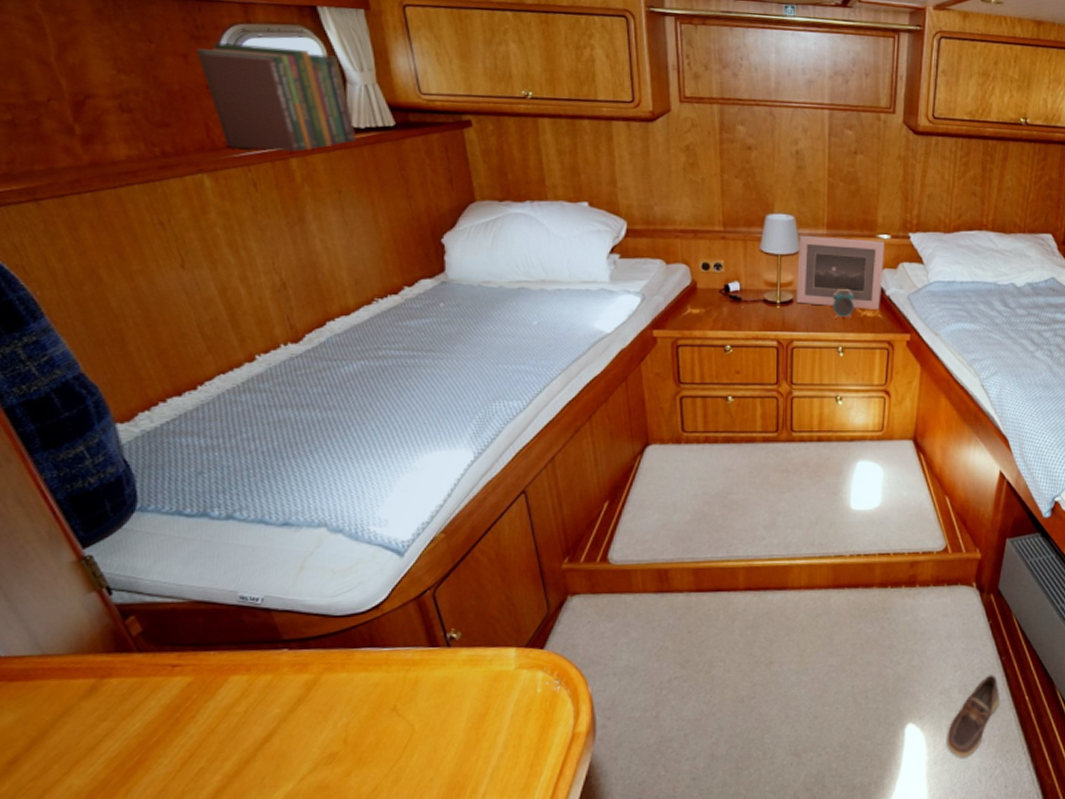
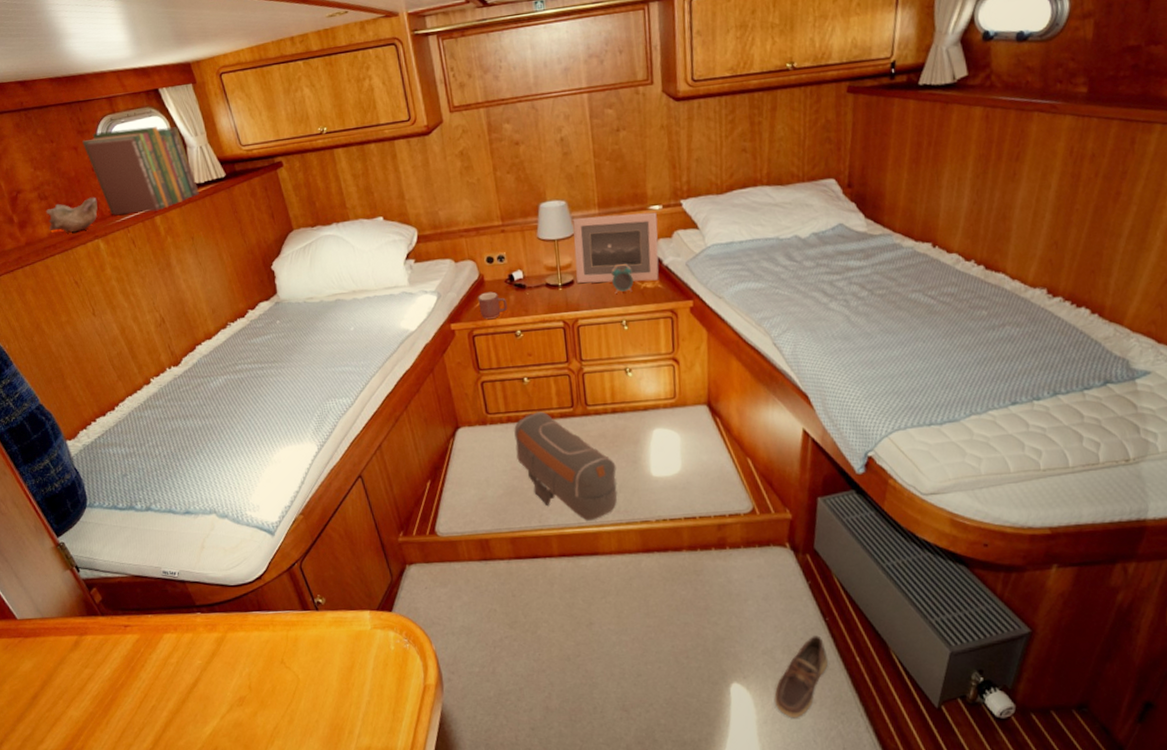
seashell: none [127,120,208,160] -> present [45,197,98,233]
mug: none [687,300,720,331] -> present [478,291,508,320]
duffel bag: none [710,434,815,553] -> present [514,411,618,521]

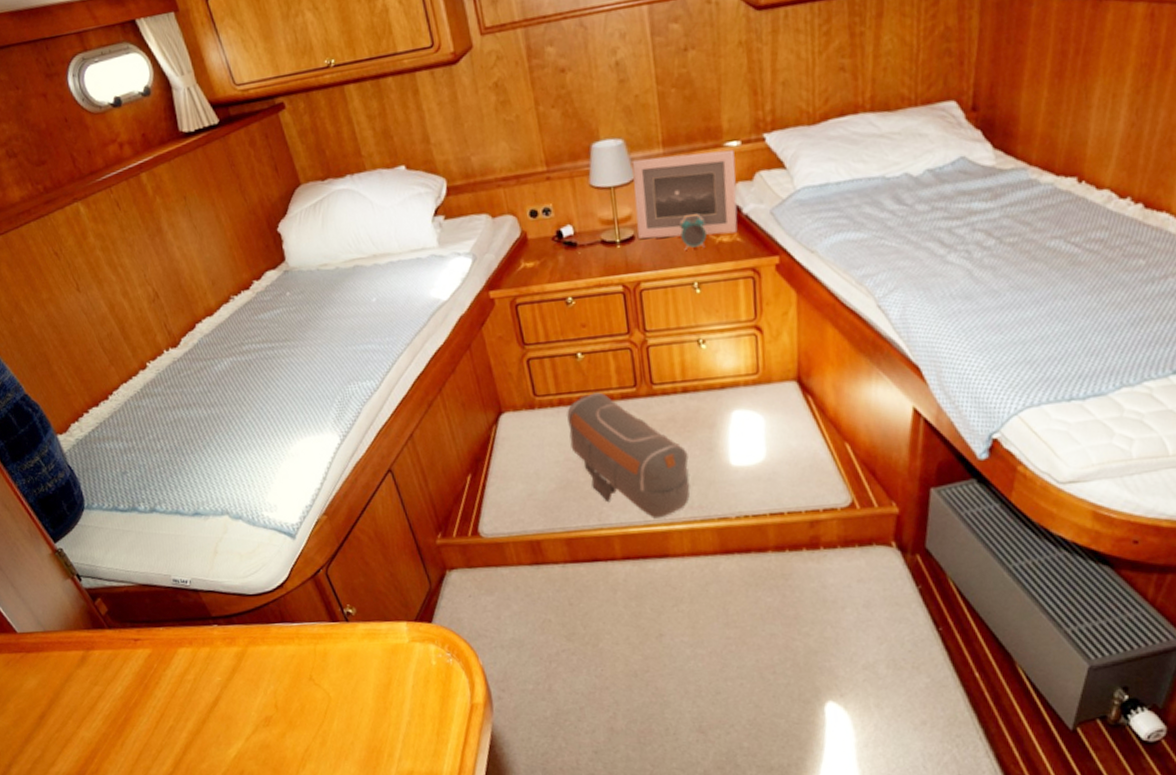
seashell: present [45,197,98,233] -> none [16,152,75,195]
books: present [82,126,199,216] -> none [52,65,190,174]
mug: present [478,291,508,320] -> none [520,251,557,285]
boat shoe: present [775,634,829,718] -> none [877,646,942,741]

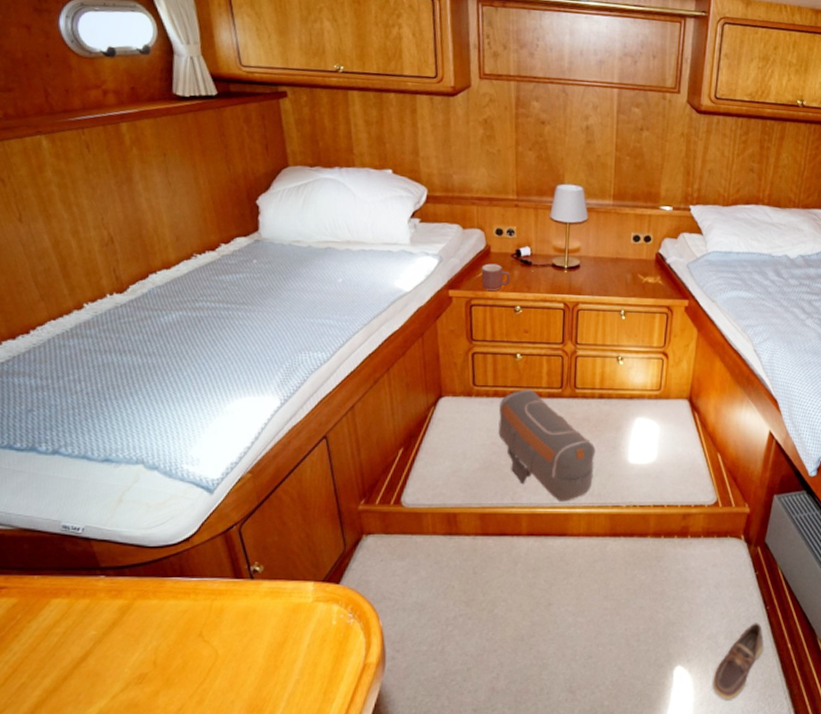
mug: none [520,251,557,285] -> present [481,263,511,292]
picture frame: present [632,149,738,239] -> none [583,205,667,277]
alarm clock: present [680,214,707,250] -> none [616,256,637,284]
boat shoe: none [877,646,942,741] -> present [713,621,764,700]

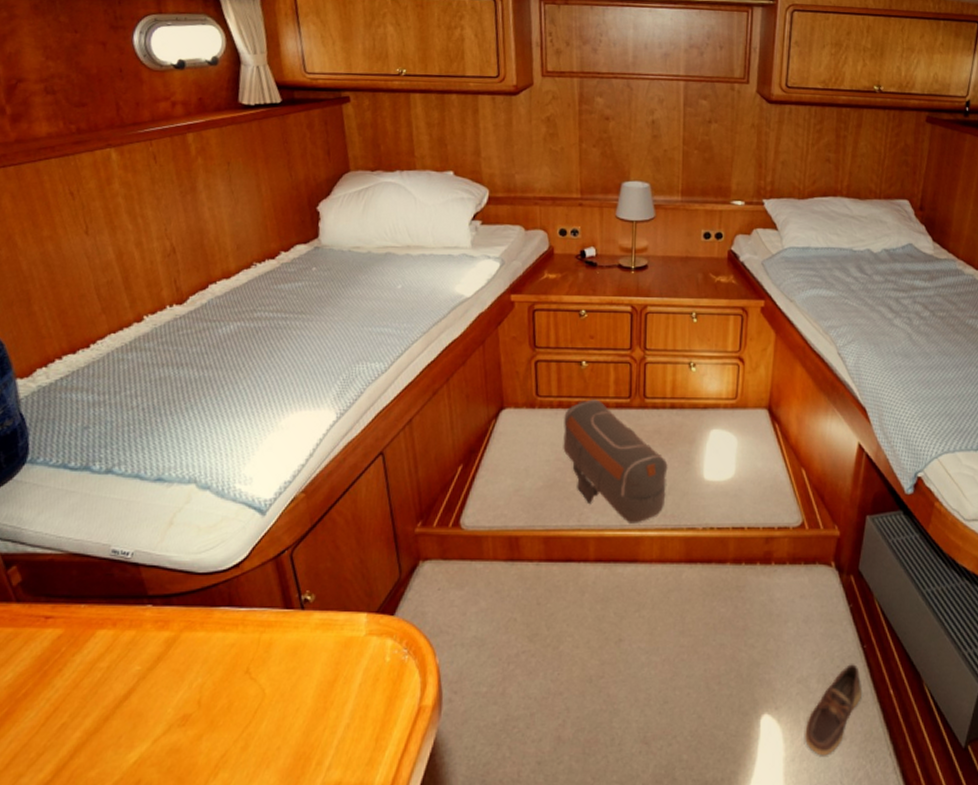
mug: present [481,263,511,292] -> none [544,265,575,295]

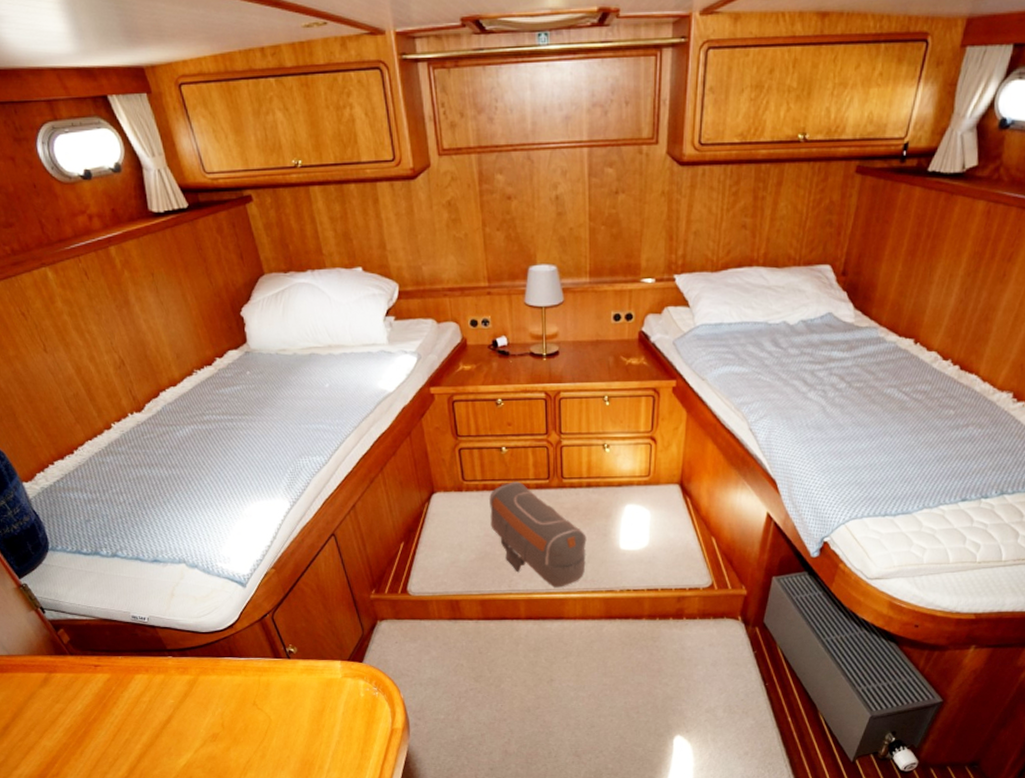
boat shoe: present [805,663,863,756] -> none [712,697,764,767]

